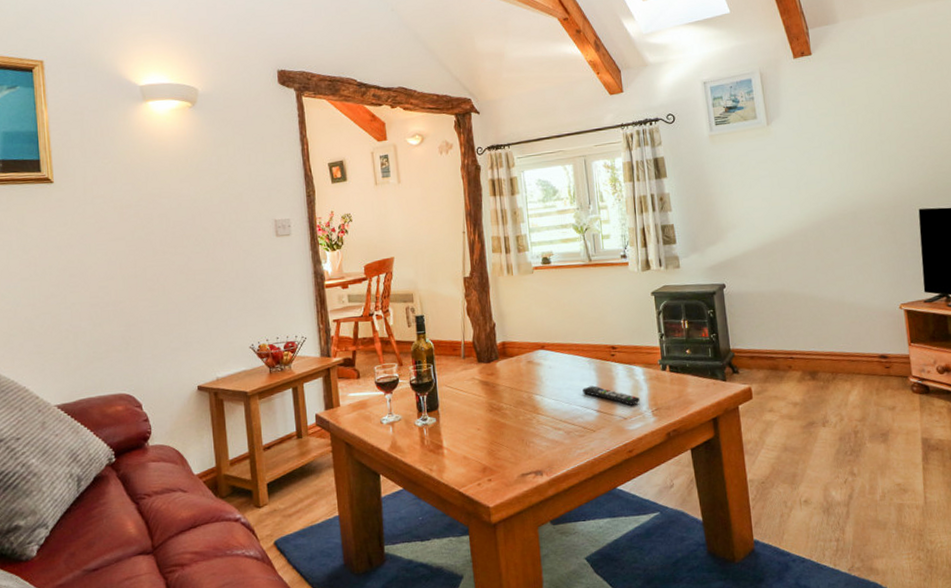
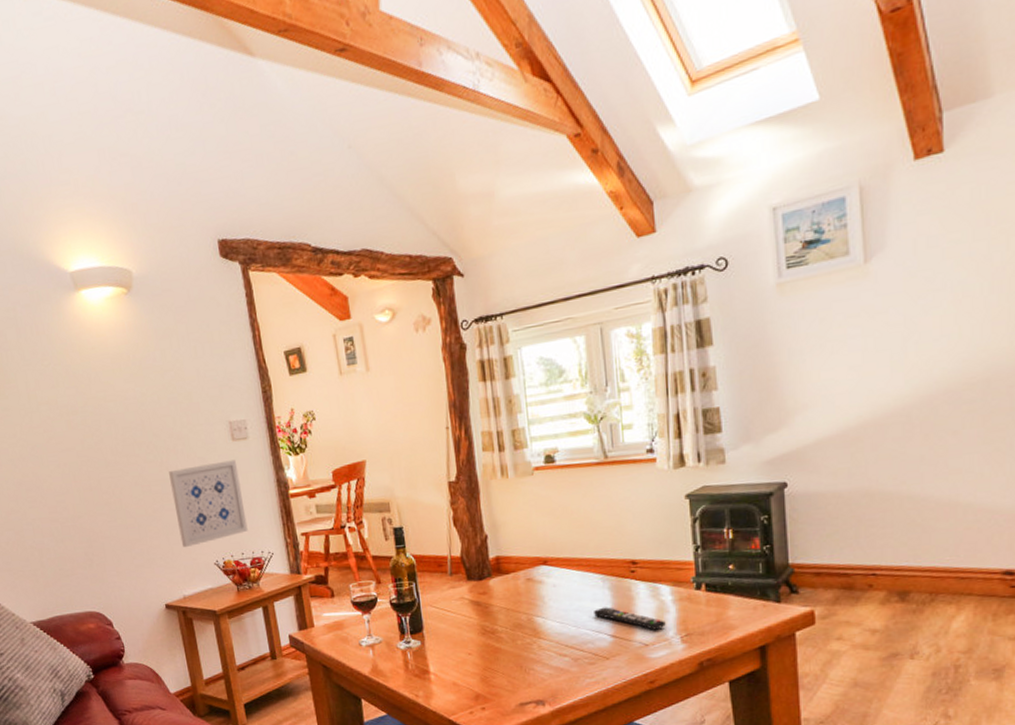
wall art: none [214,253,284,333] -> present [169,460,248,548]

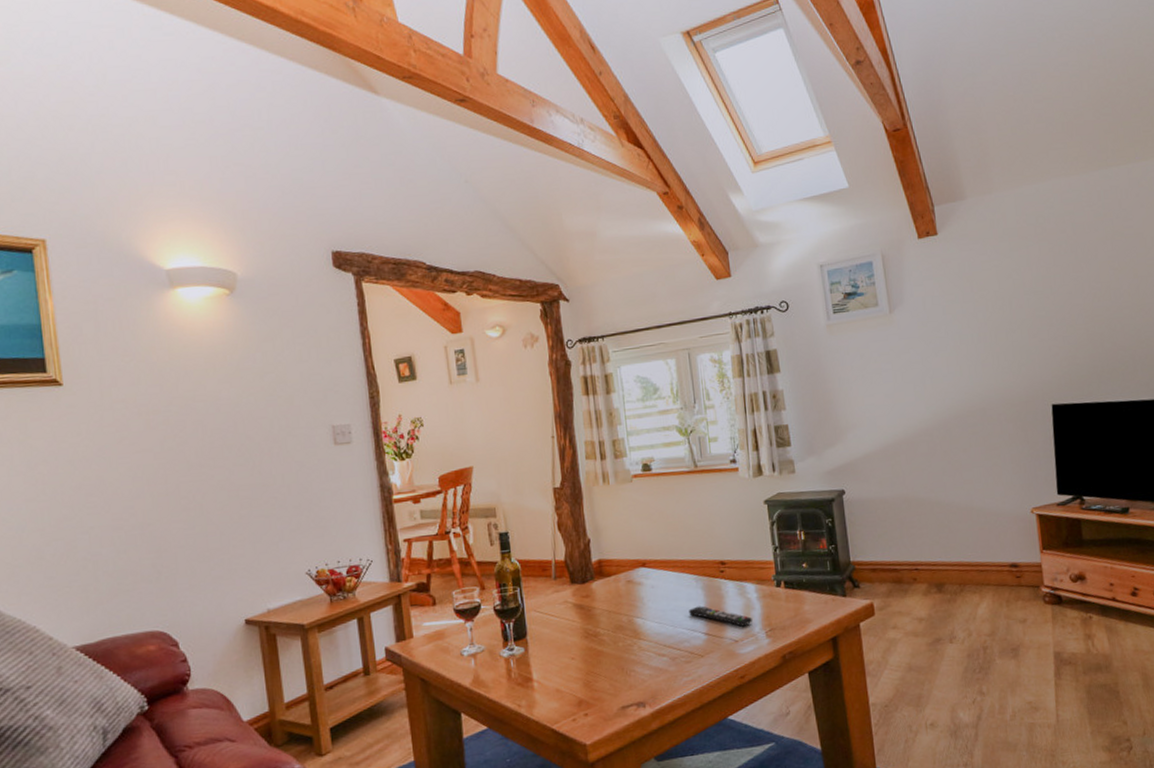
wall art: present [169,460,248,548] -> none [261,464,346,557]

